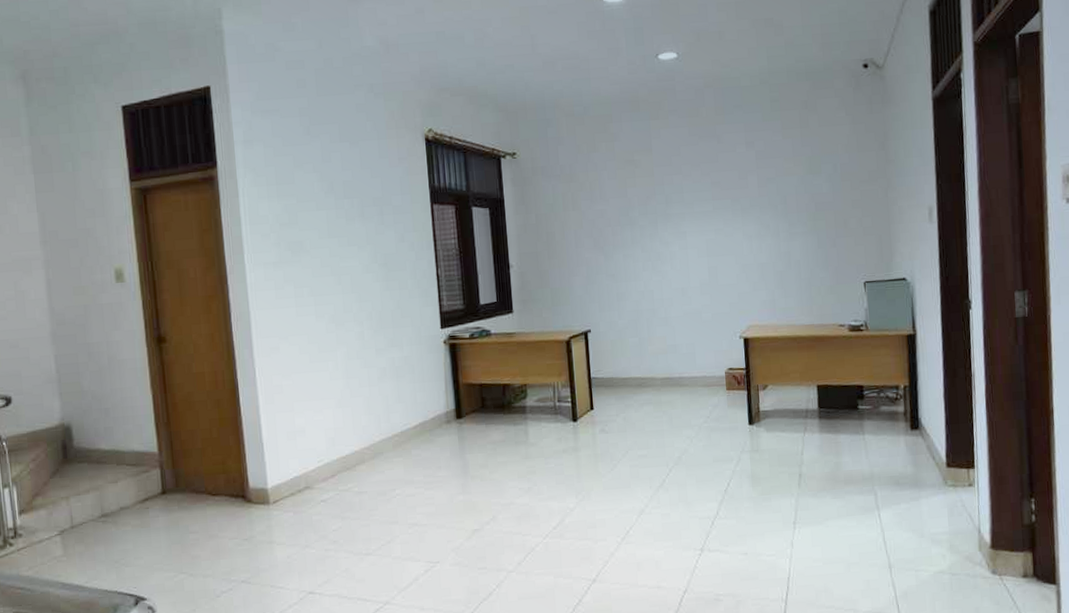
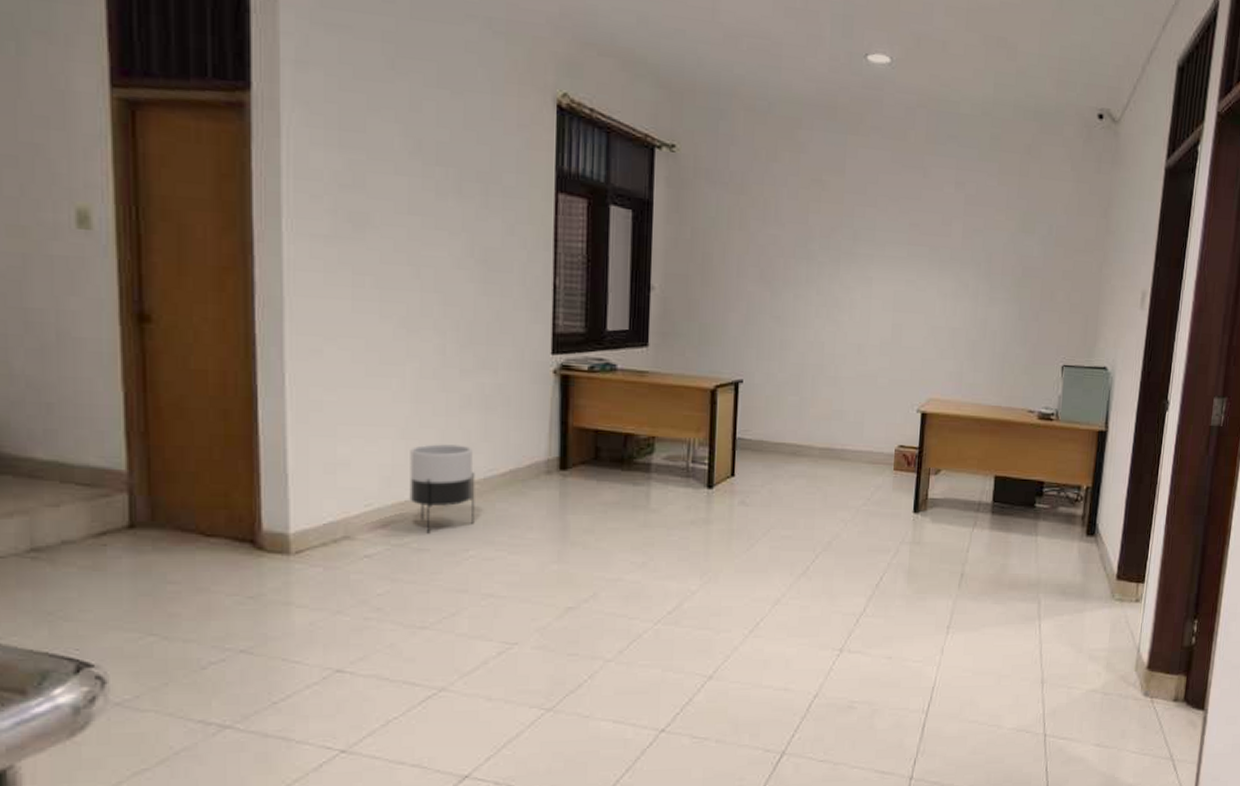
planter: none [346,407,398,479] -> present [409,444,475,534]

